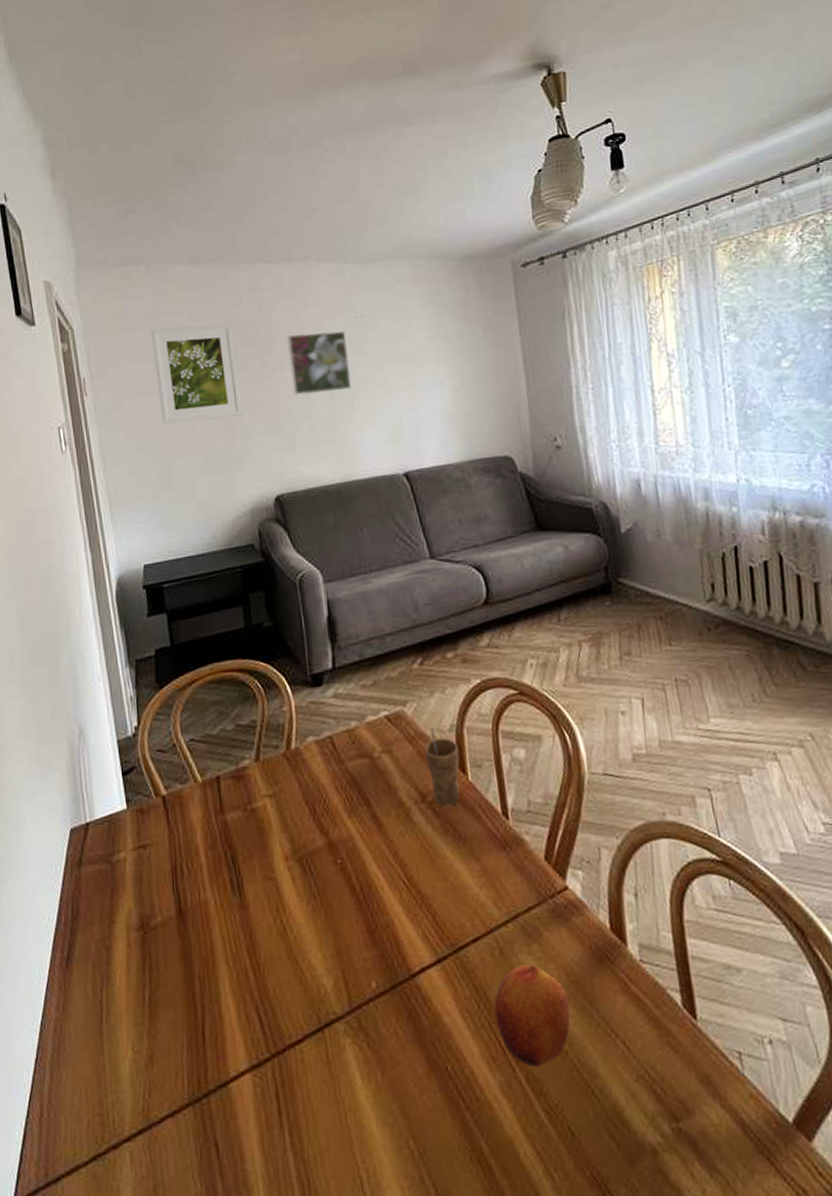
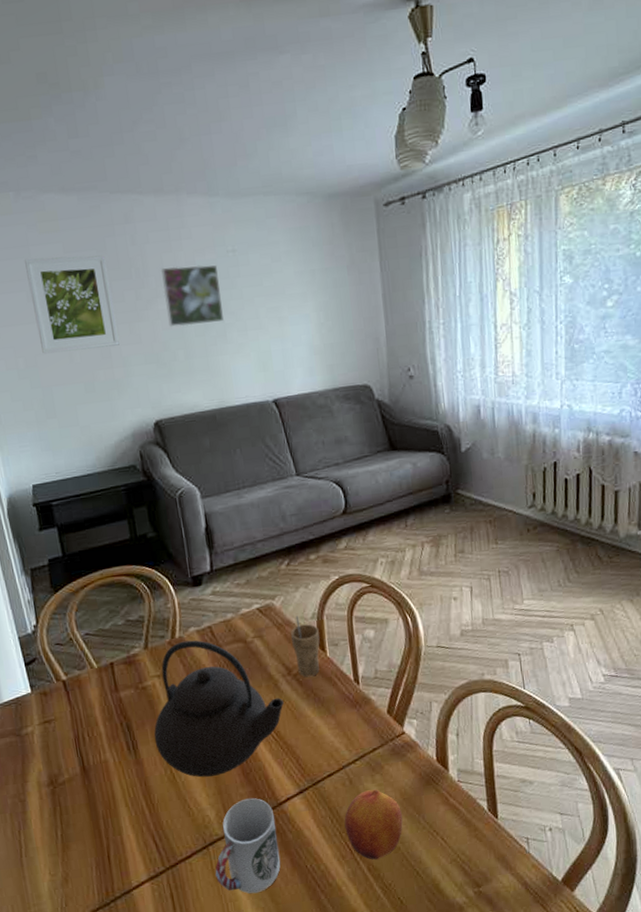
teapot: none [262,752,417,932] -> present [154,640,284,778]
cup: none [331,964,414,1102] -> present [215,798,281,894]

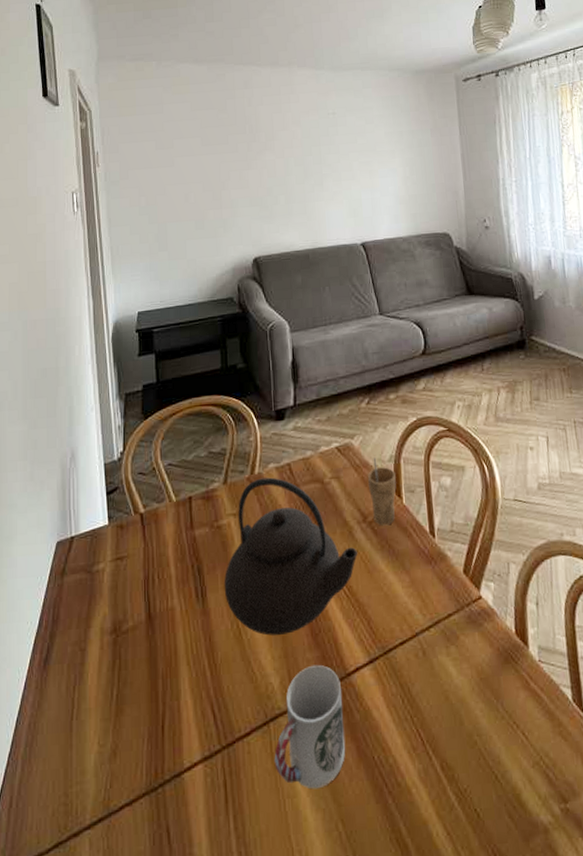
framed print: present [24,255,120,354] -> none [158,113,229,194]
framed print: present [160,265,223,327] -> none [270,124,321,175]
fruit: present [344,789,403,860] -> none [416,664,480,755]

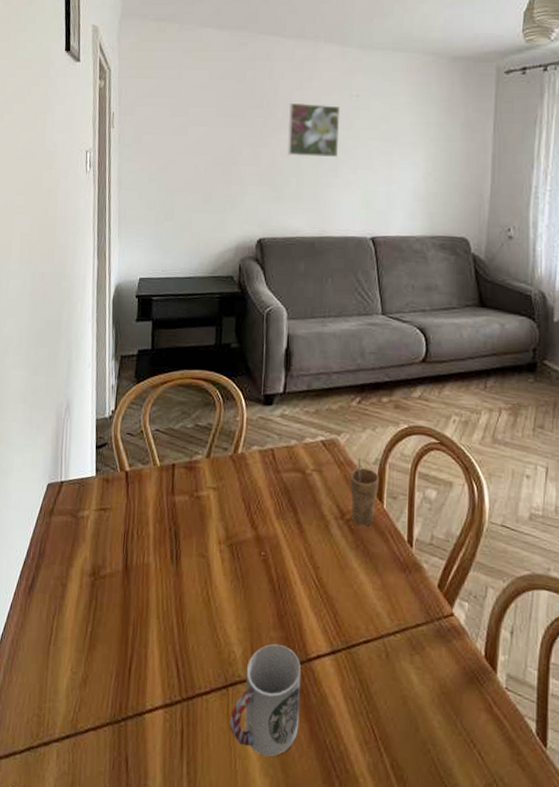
teapot: present [224,477,357,636] -> none [197,458,331,610]
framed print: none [270,124,321,175] -> present [287,102,339,158]

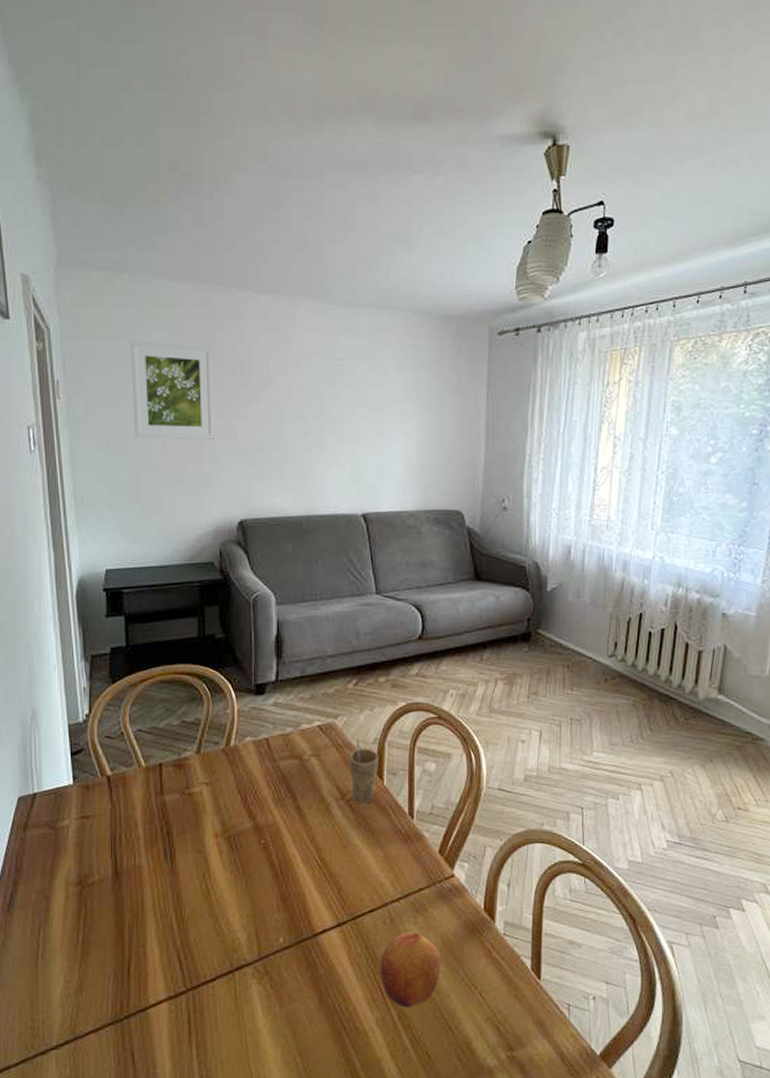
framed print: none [173,79,243,165] -> present [131,341,214,439]
cup: present [229,643,301,757] -> none [238,925,307,1028]
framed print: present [287,102,339,158] -> none [265,367,322,429]
fruit: none [373,670,438,757] -> present [380,932,441,1008]

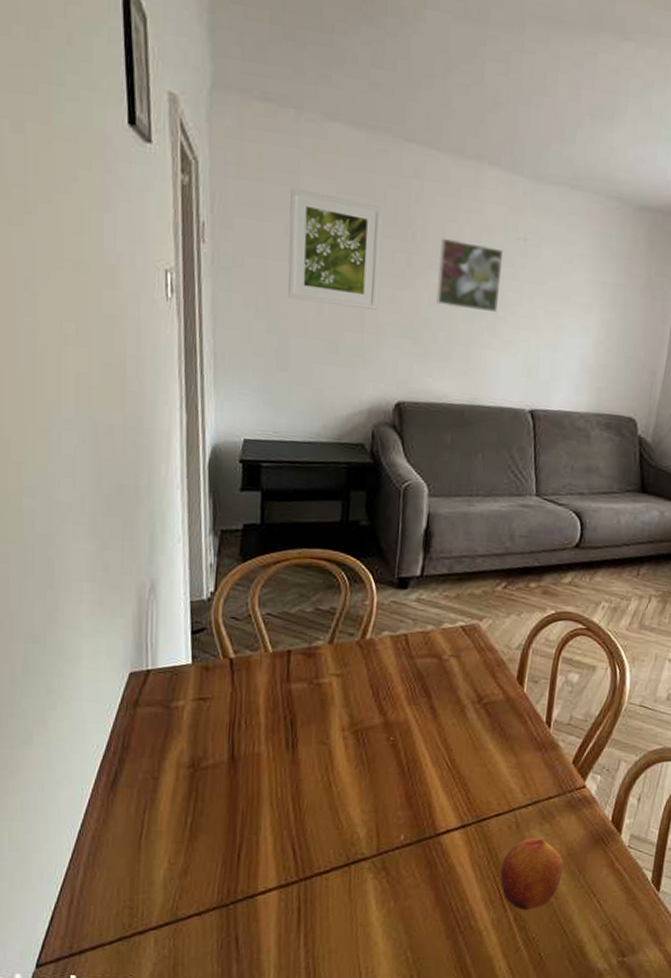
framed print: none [265,367,322,429] -> present [436,237,503,313]
cup: present [348,738,378,804] -> none [489,643,521,710]

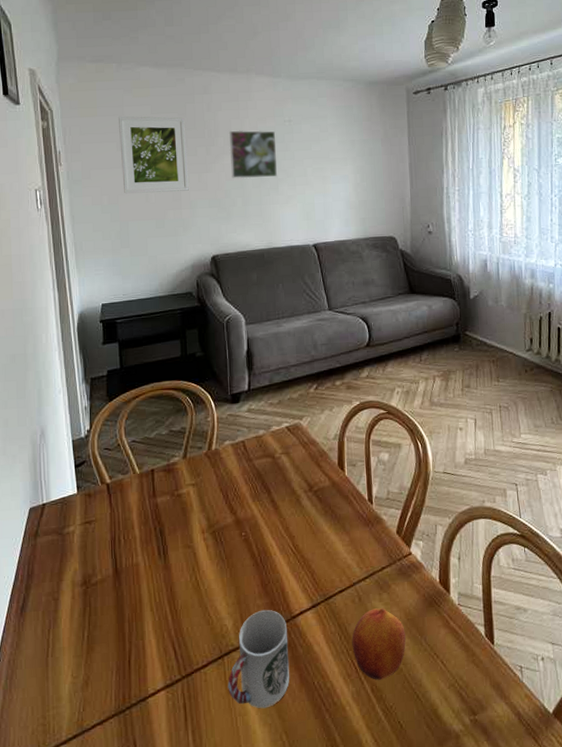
cup: none [351,822,429,923] -> present [228,609,289,709]

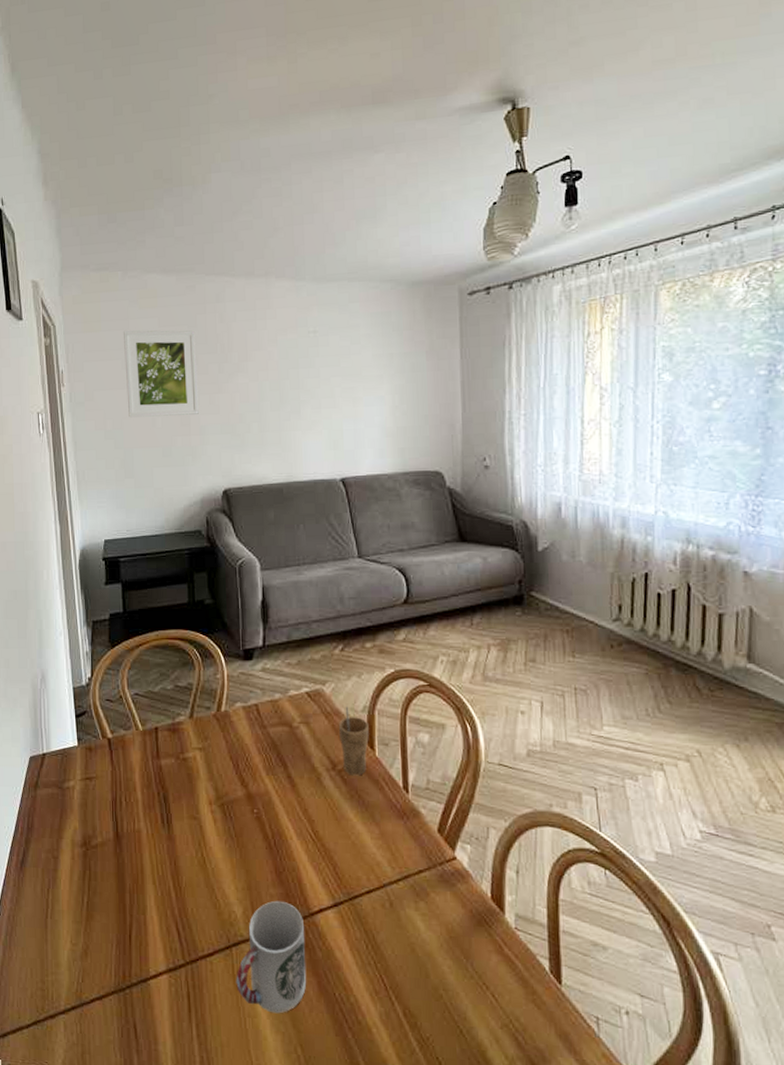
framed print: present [228,130,277,179] -> none [244,343,299,401]
cup: none [314,436,340,495] -> present [338,706,369,776]
fruit: present [352,608,406,680] -> none [380,918,447,1004]

